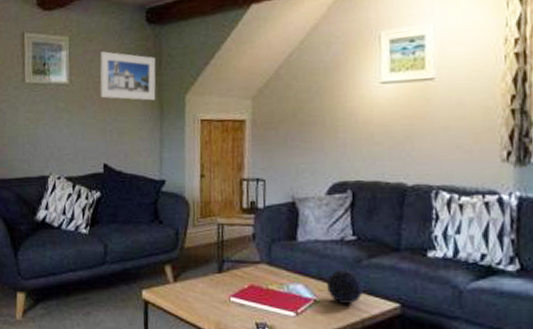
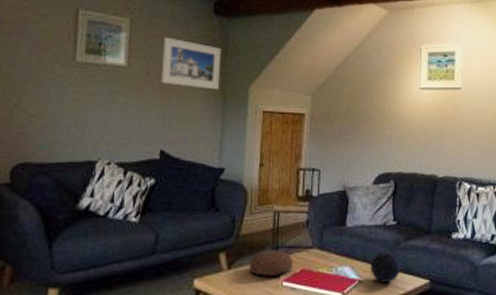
decorative bowl: none [195,264,241,292] -> present [249,249,294,277]

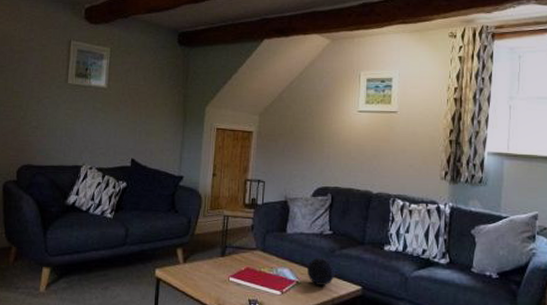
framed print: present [161,37,221,90] -> none [133,64,183,109]
decorative bowl: present [249,249,294,277] -> none [202,249,240,273]

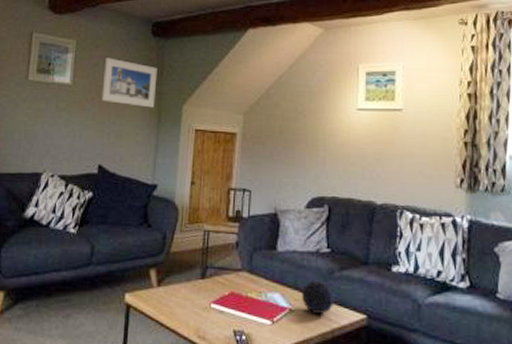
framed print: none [133,64,183,109] -> present [101,58,158,108]

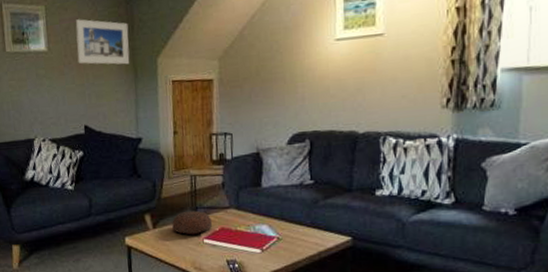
decorative bowl: none [178,269,222,298] -> present [172,210,213,235]
decorative orb: present [302,280,335,314] -> none [288,209,320,240]

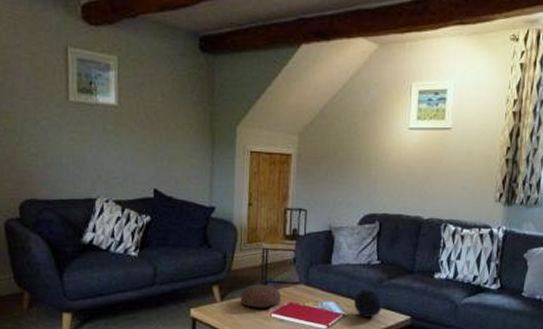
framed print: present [75,19,130,65] -> none [150,76,209,130]
decorative orb: none [288,209,320,240] -> present [354,288,383,317]

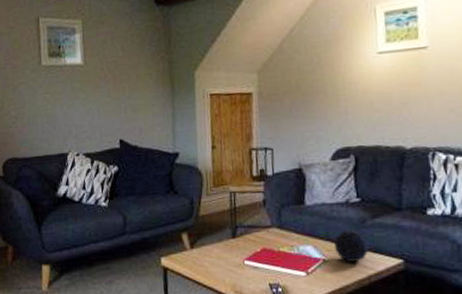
decorative bowl: present [241,284,282,309] -> none [210,229,254,256]

